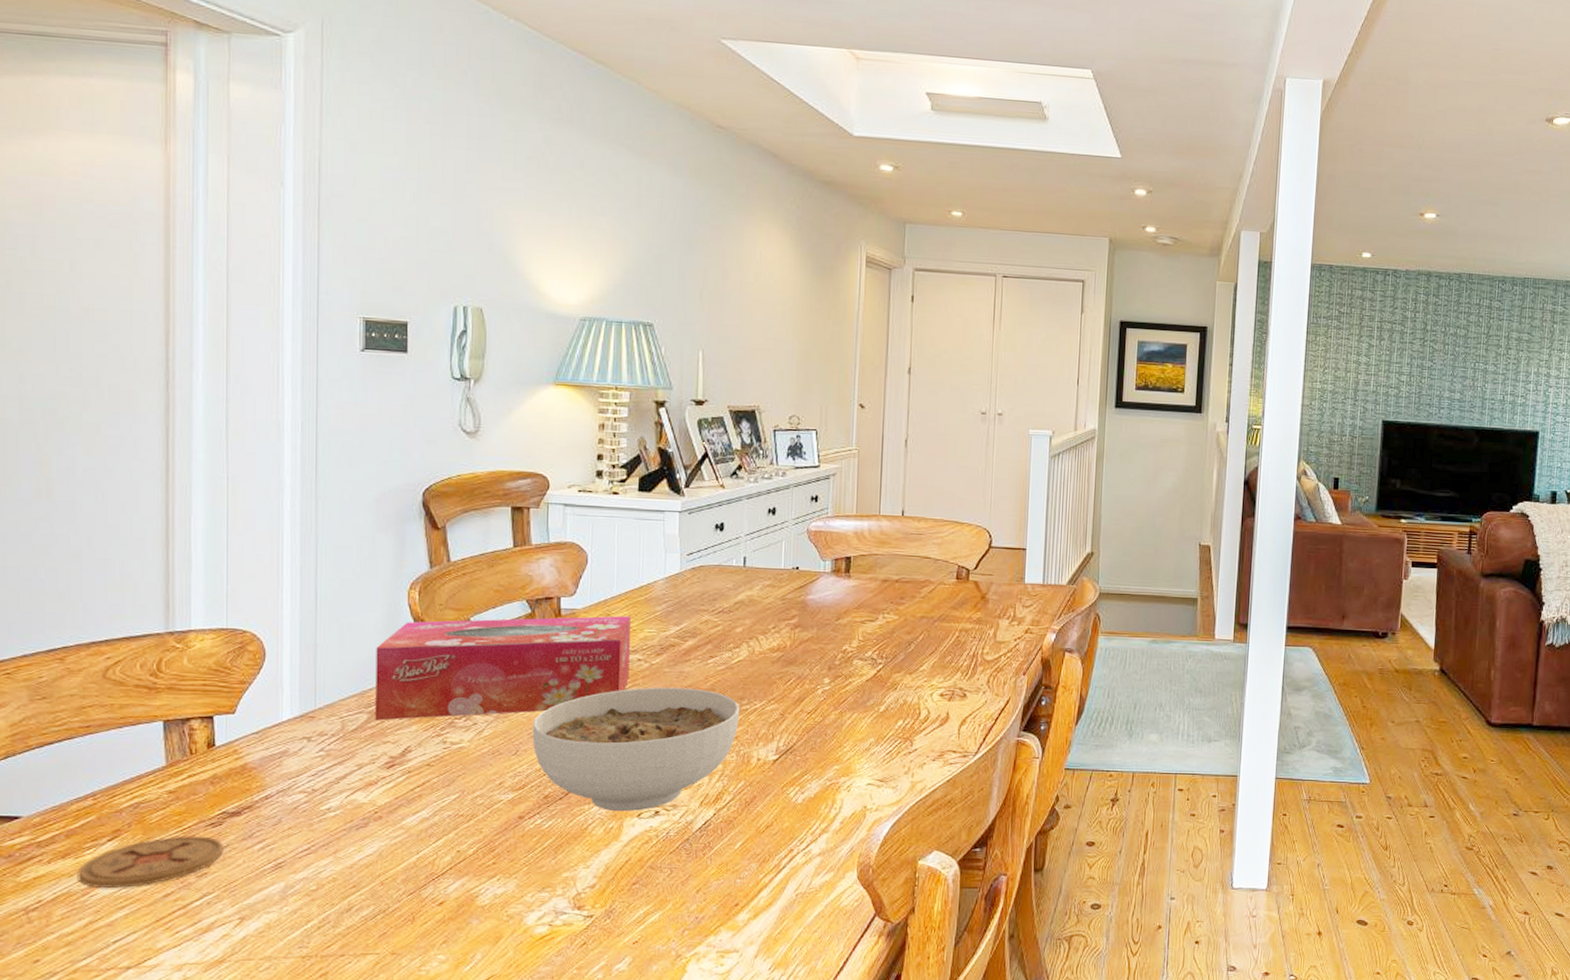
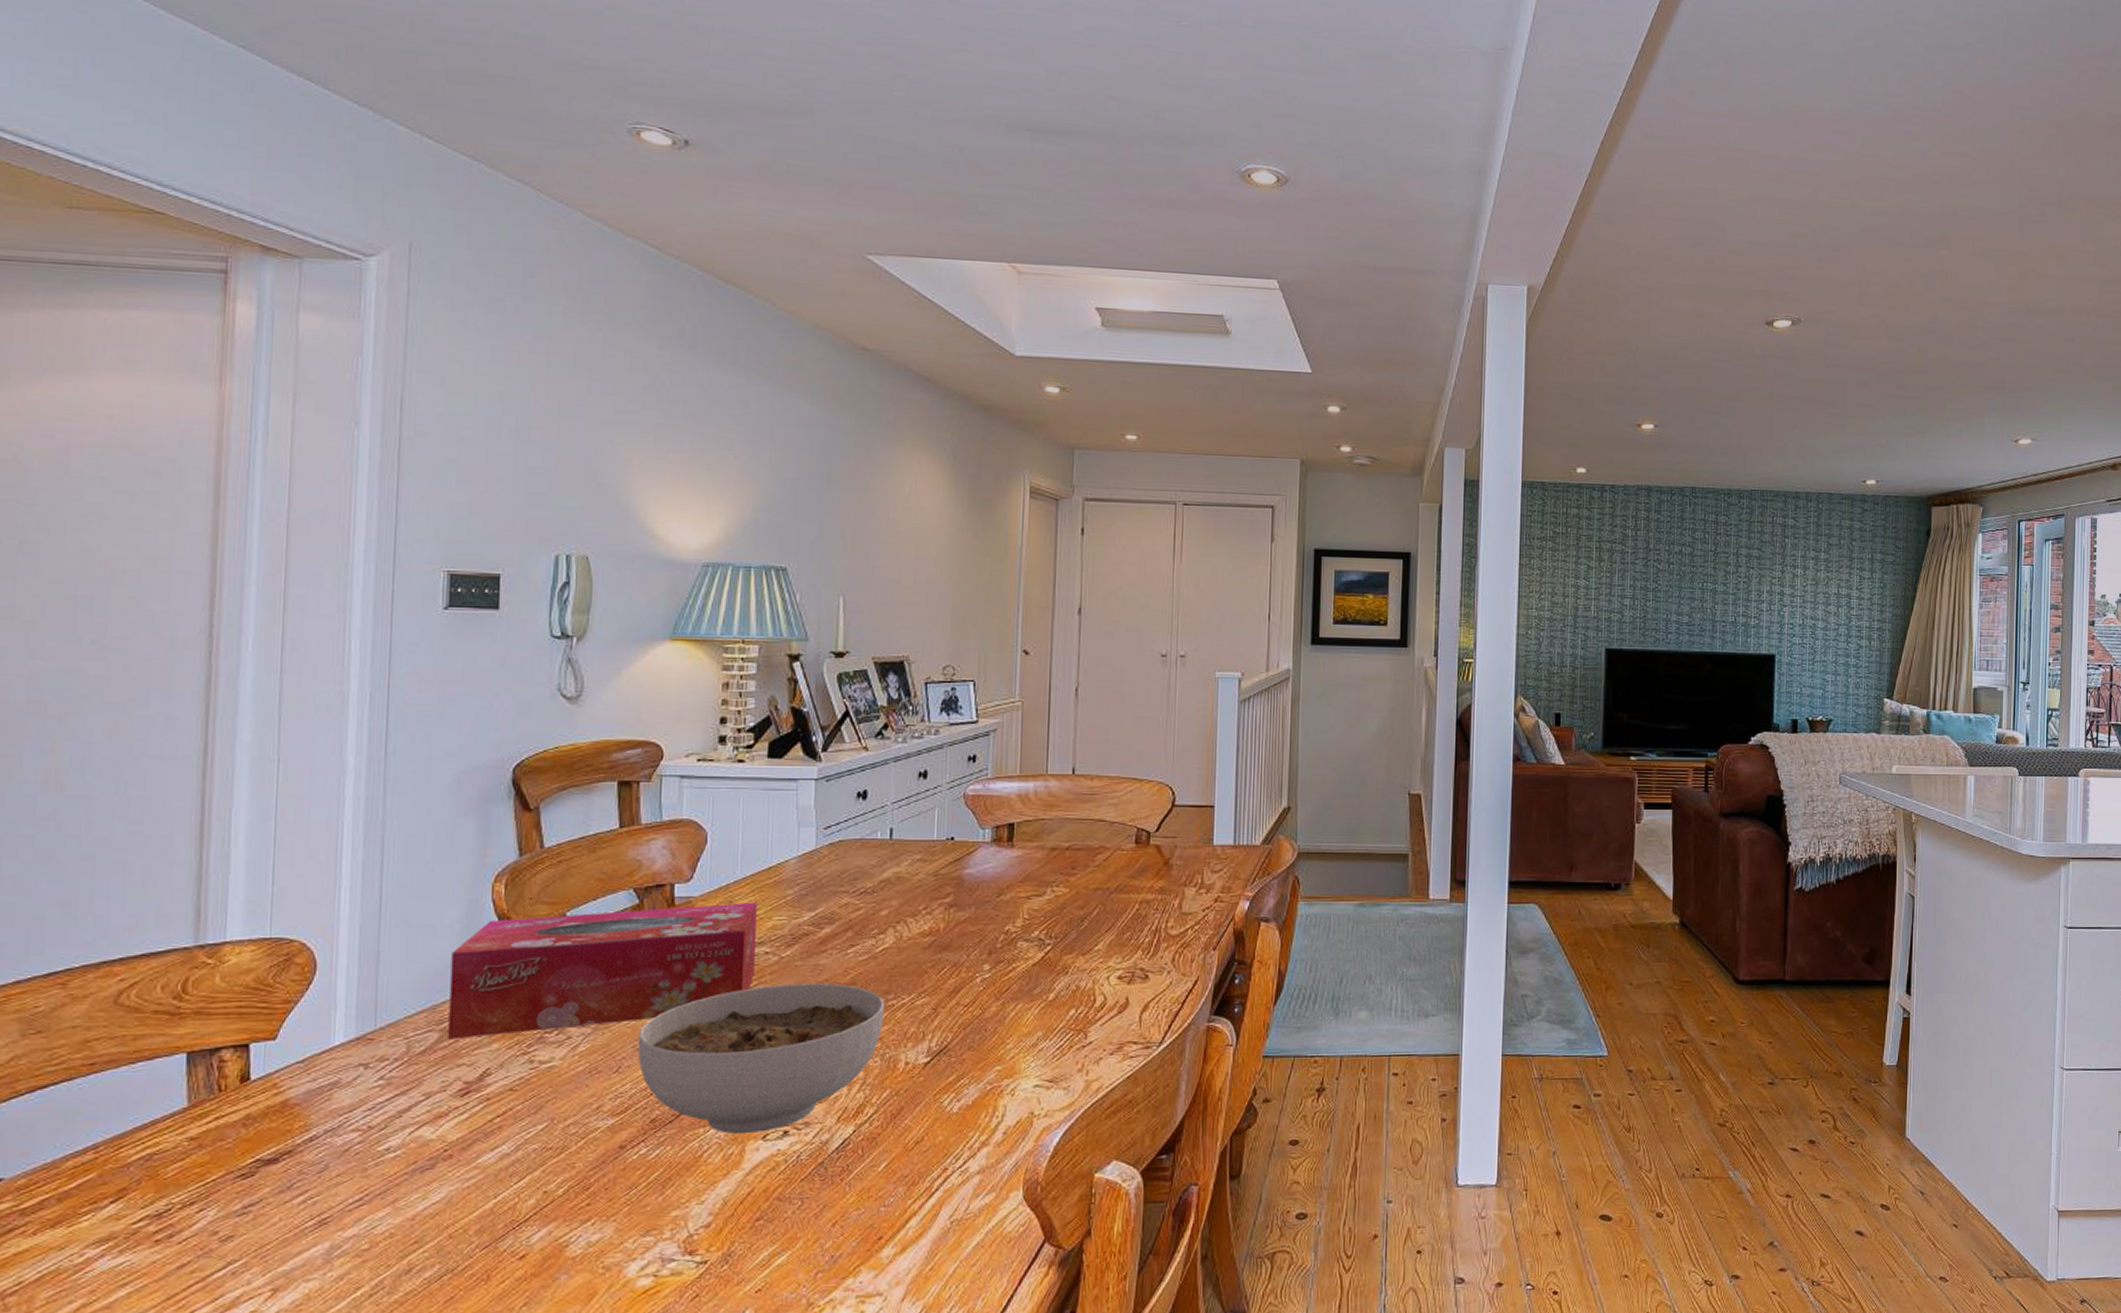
coaster: present [77,836,223,888] -> none [69,1190,255,1262]

